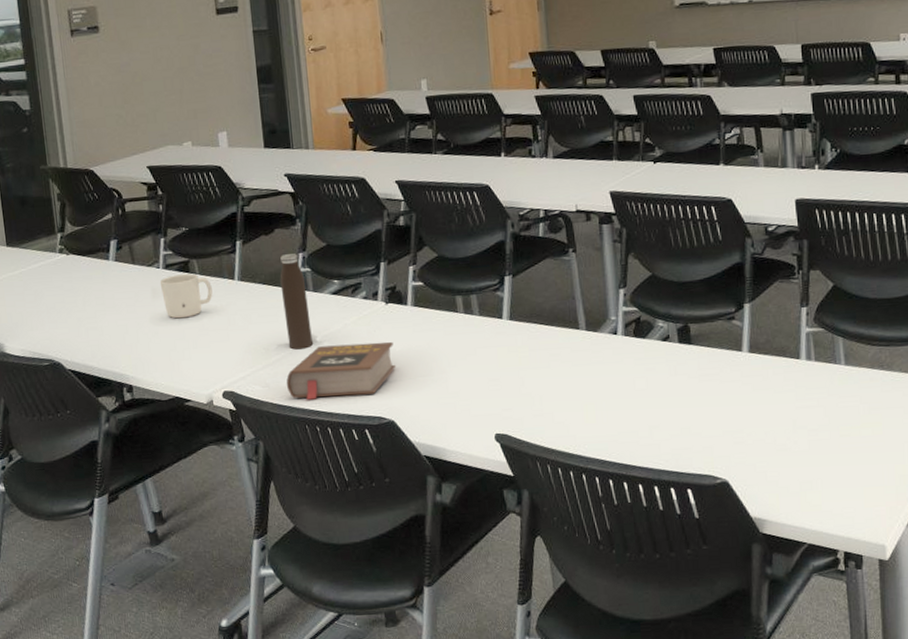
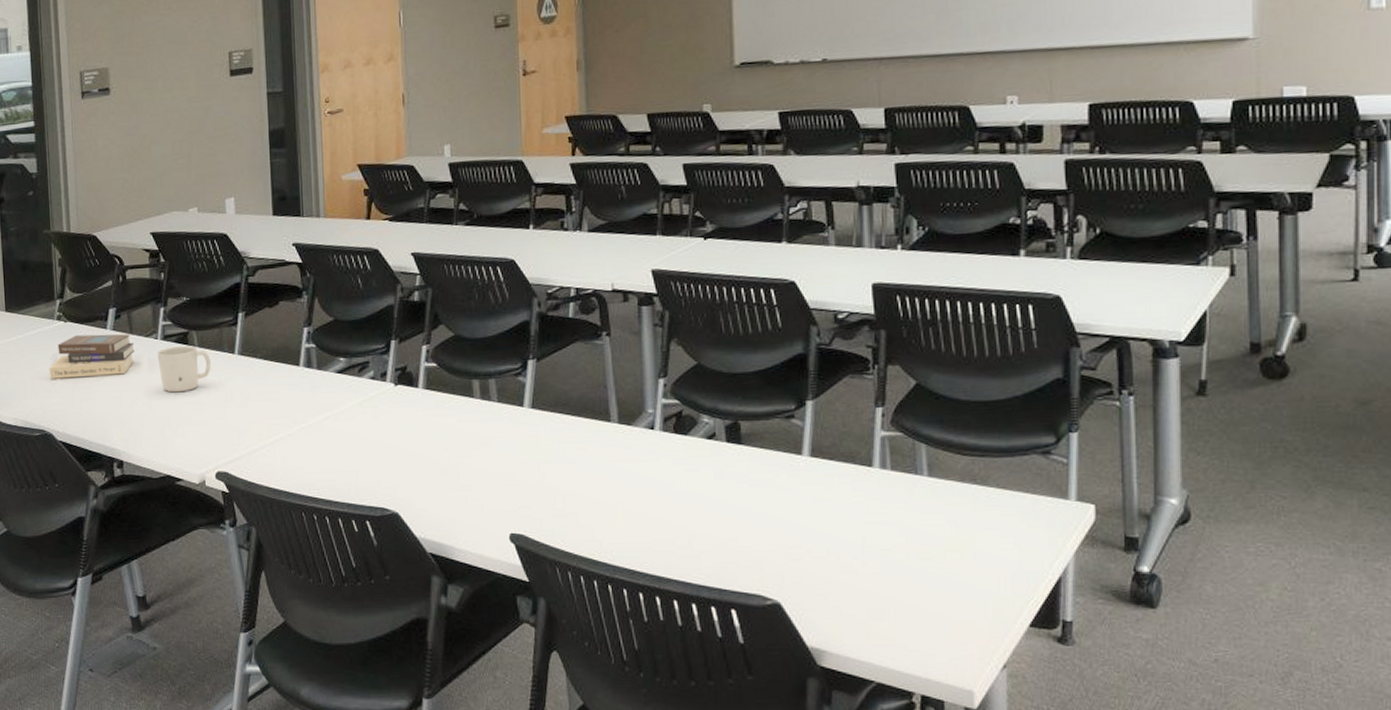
books: none [54,264,138,310] -> present [49,334,135,379]
water bottle: present [279,254,313,350] -> none [282,328,314,431]
book: present [286,341,396,400] -> none [283,426,403,485]

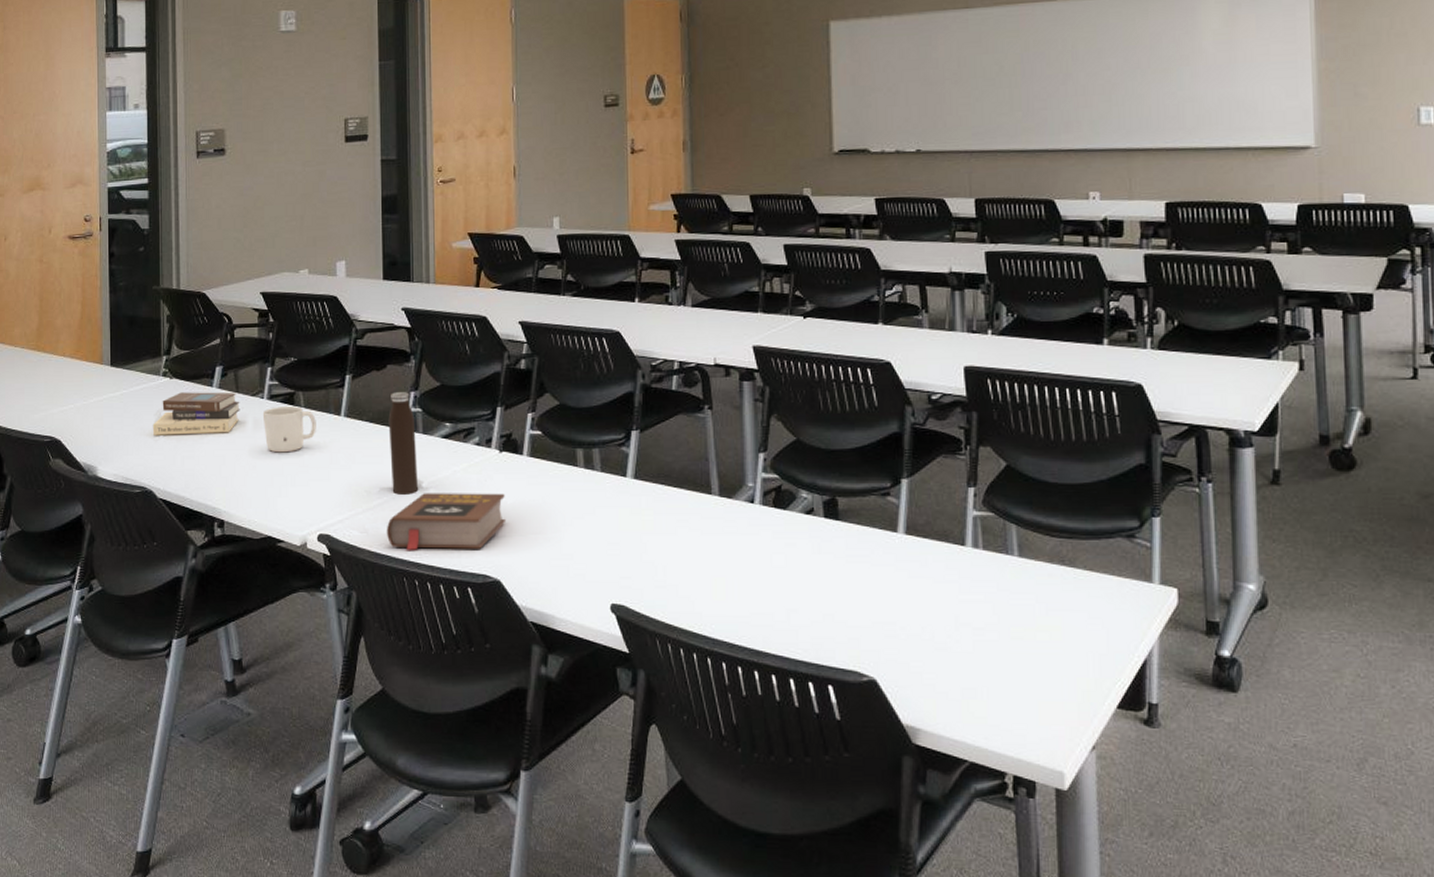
water bottle: none [282,328,314,431] -> present [388,392,418,495]
book: none [283,426,403,485] -> present [386,493,507,550]

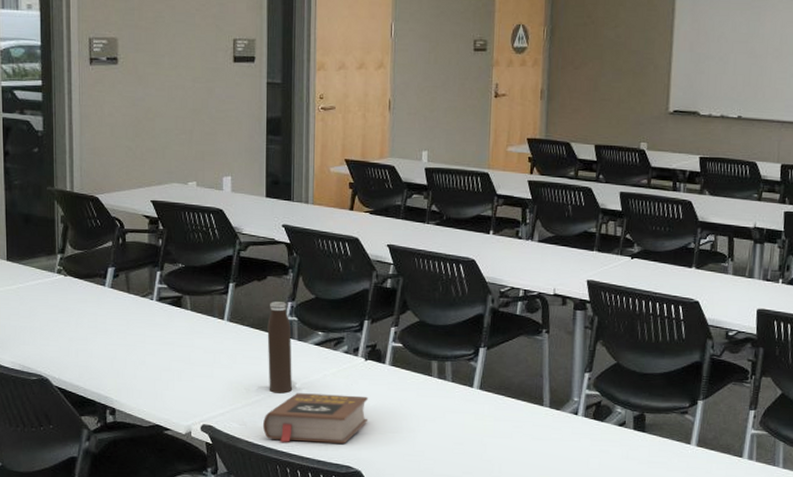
books: present [152,392,240,435] -> none [48,289,131,330]
mug: present [262,406,316,453] -> none [152,308,201,351]

